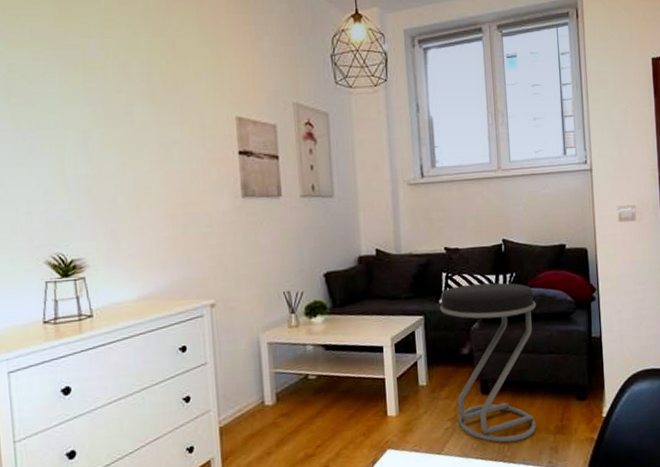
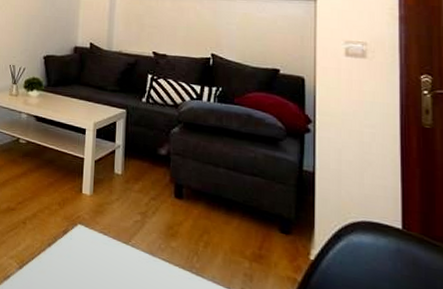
stool: present [440,282,536,443] -> none [142,89,242,257]

